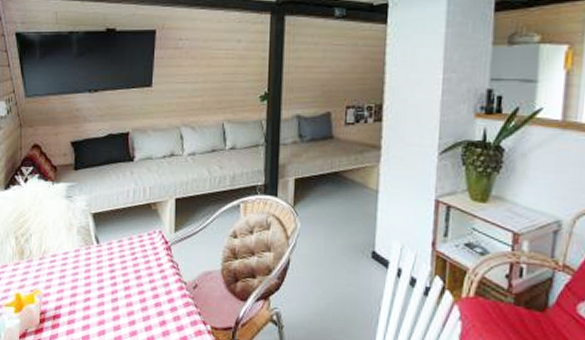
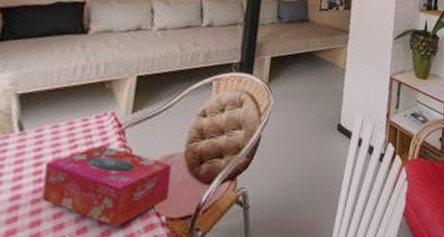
tissue box: none [117,258,212,329] -> present [41,145,172,227]

